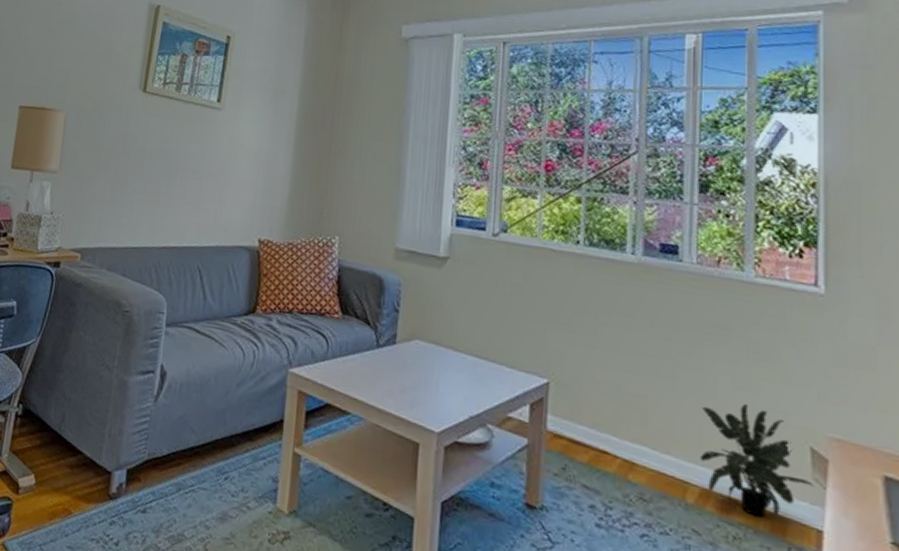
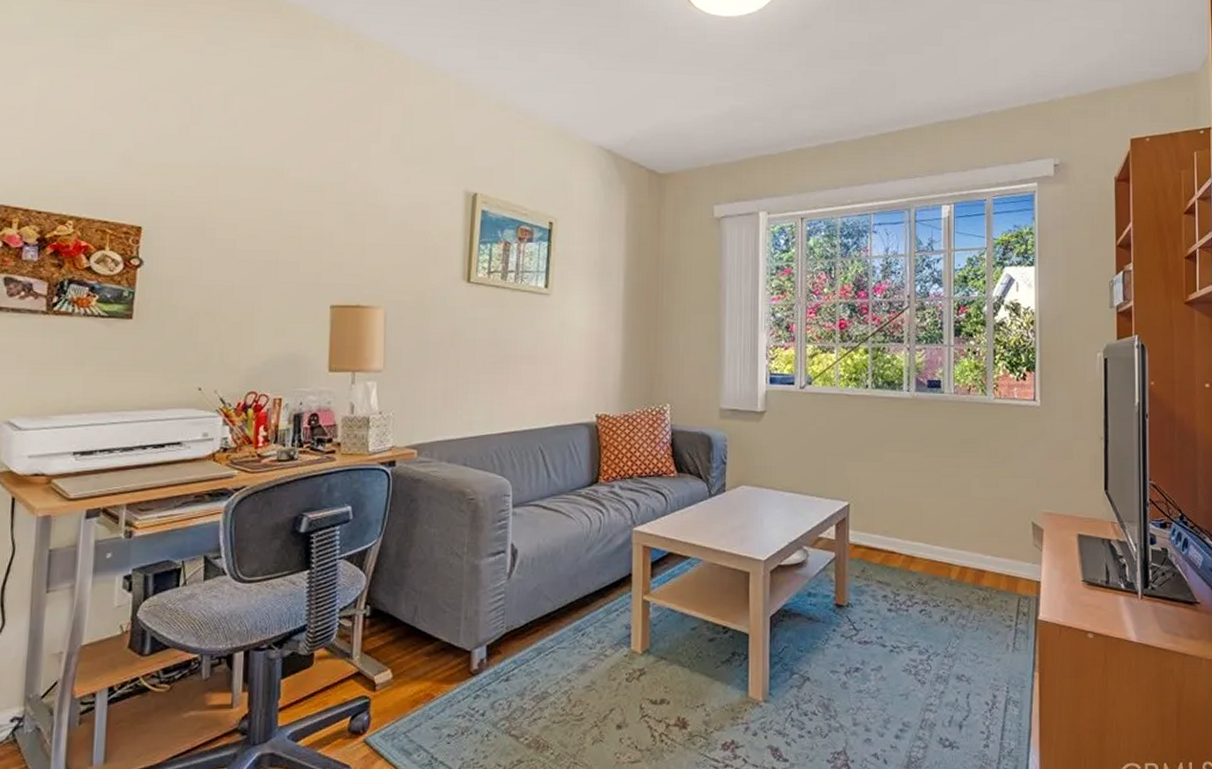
potted plant: present [700,403,813,518] -> none [959,497,1034,580]

